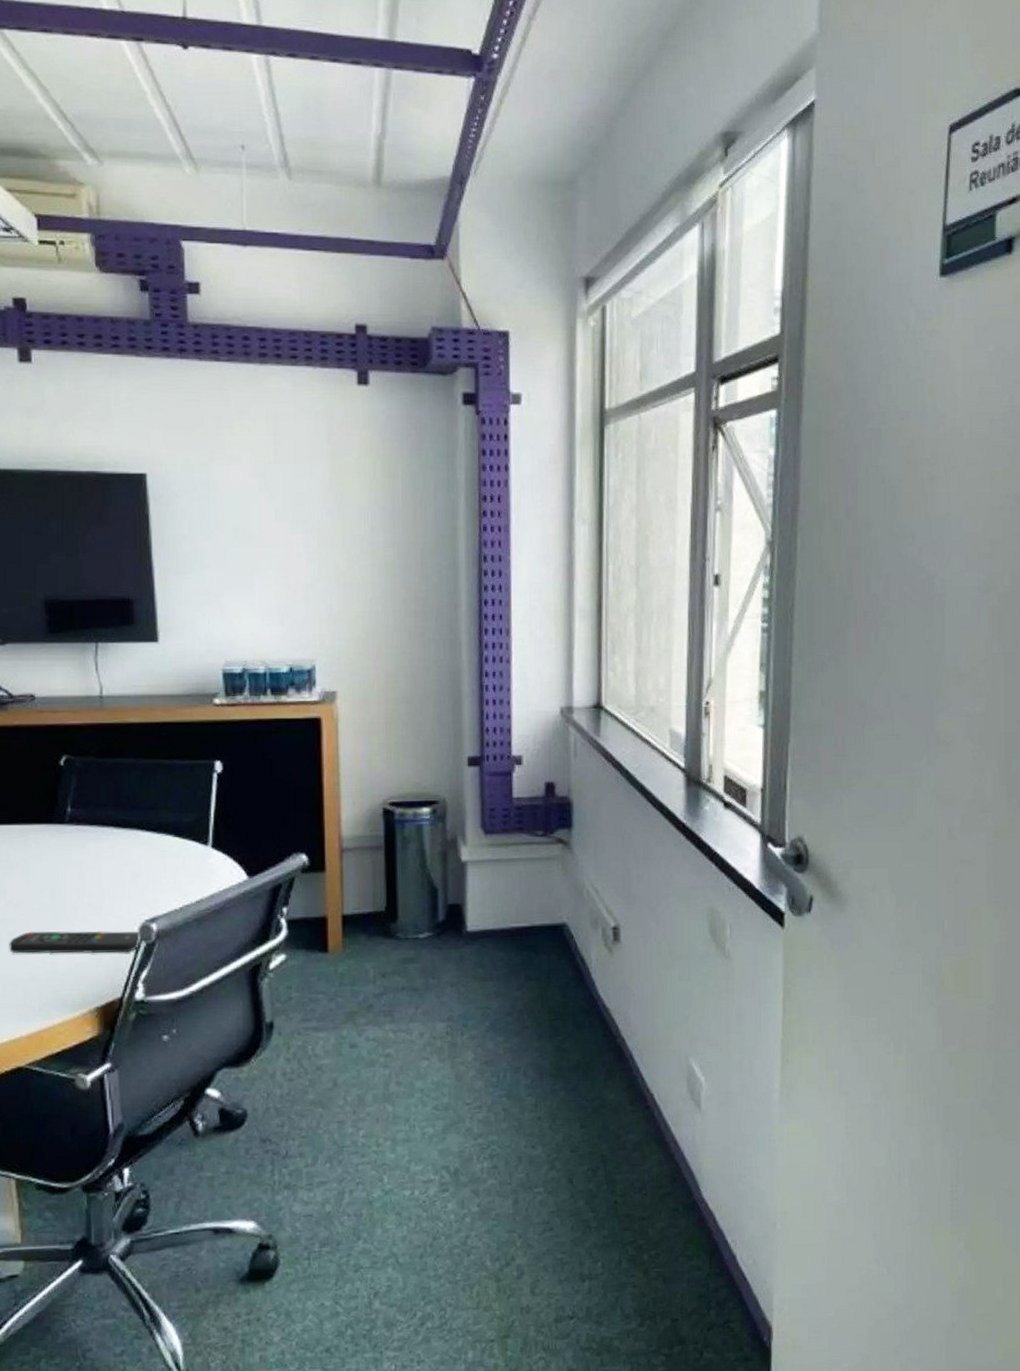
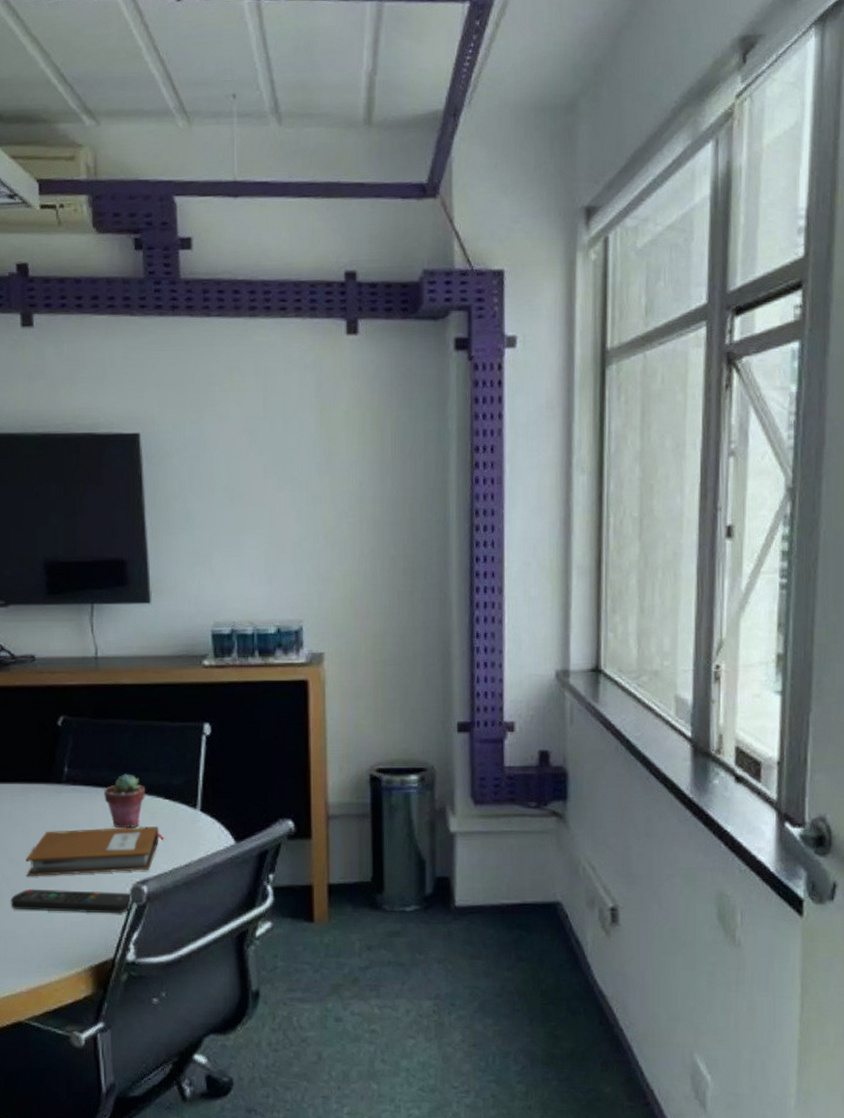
notebook: none [25,864,174,919] -> present [25,826,164,877]
potted succulent: none [110,812,154,868] -> present [104,774,145,829]

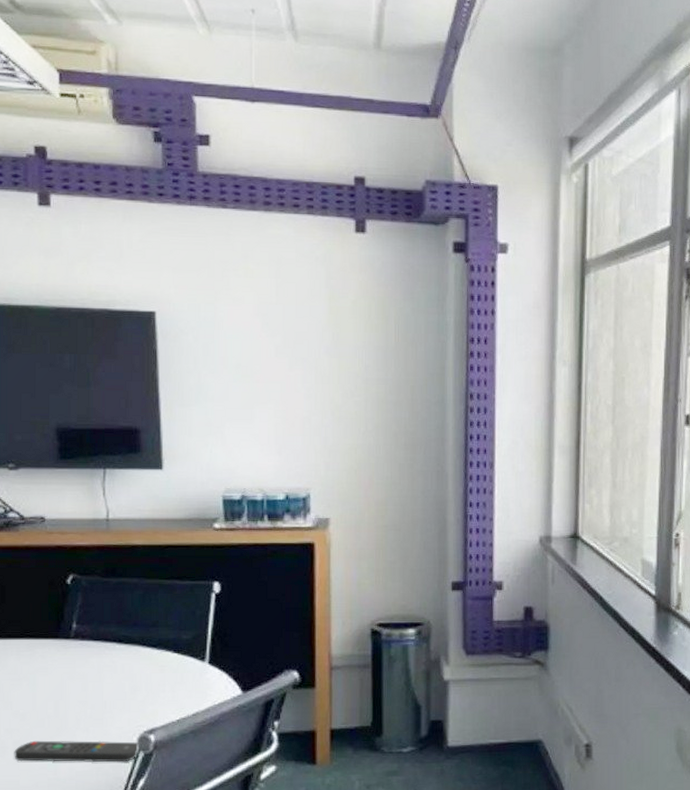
notebook: present [25,826,164,877] -> none [30,679,172,729]
potted succulent: present [104,774,145,829] -> none [113,629,154,681]

